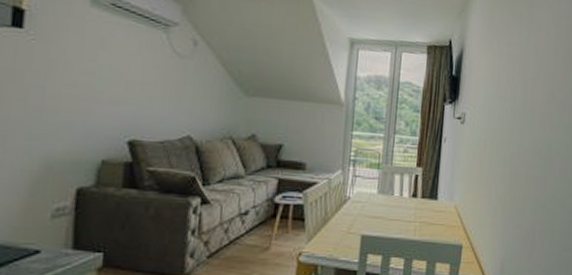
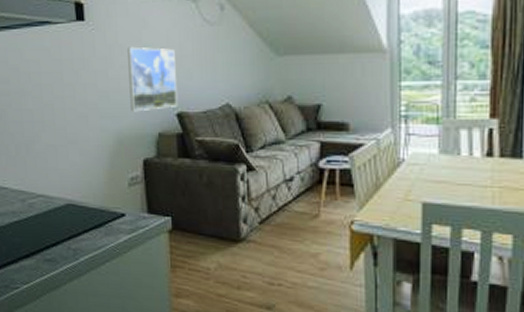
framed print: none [69,65,136,136] -> present [128,46,177,112]

